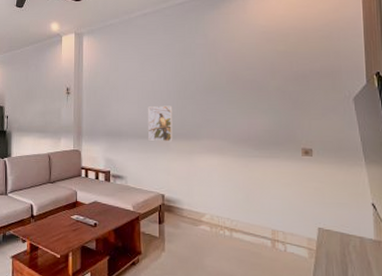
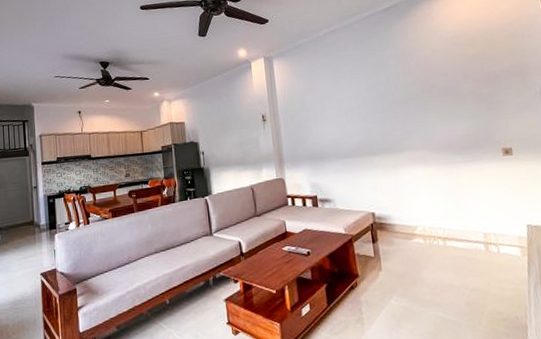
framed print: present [147,105,173,142] -> none [347,121,377,159]

